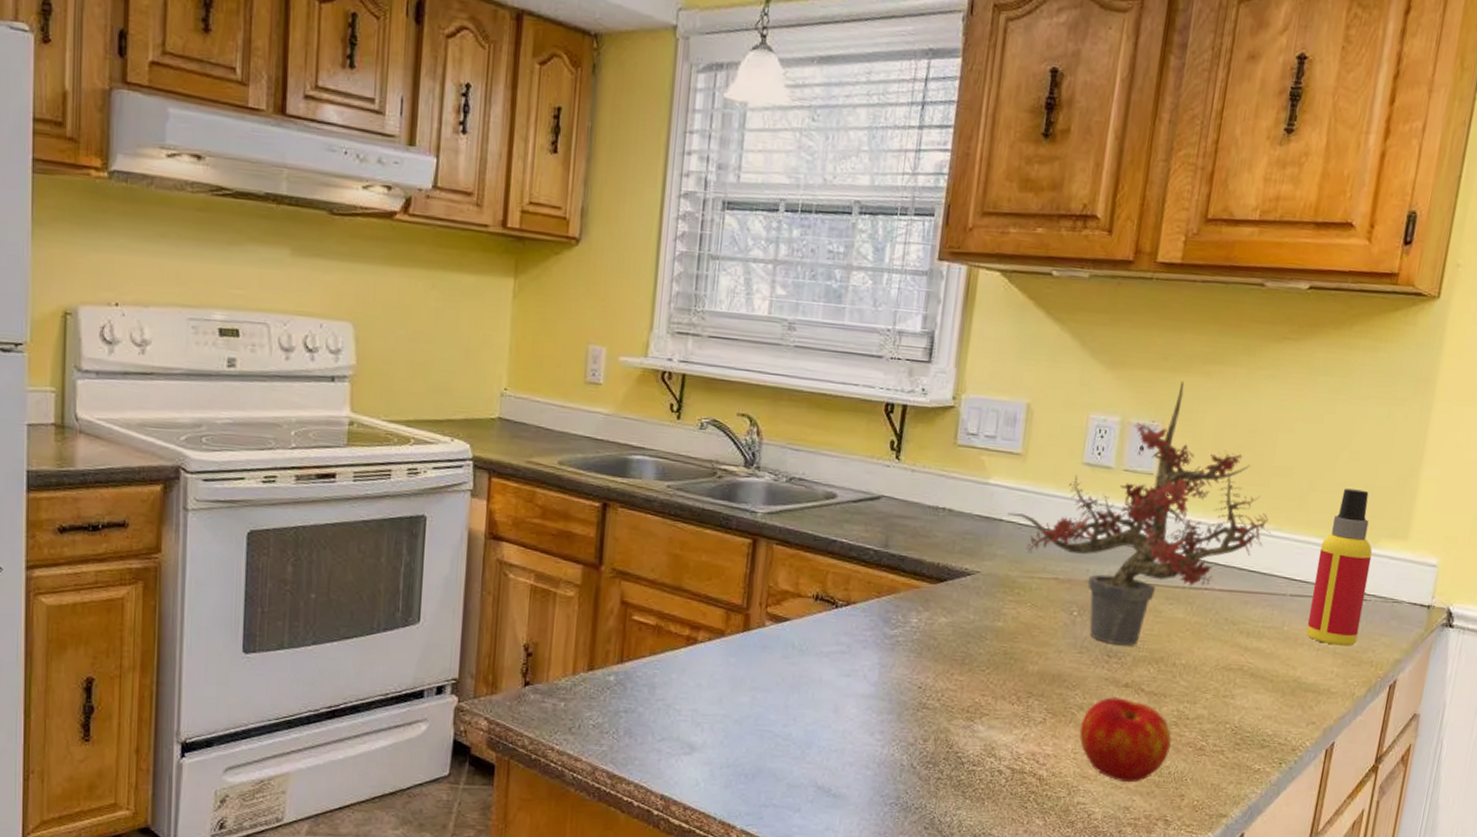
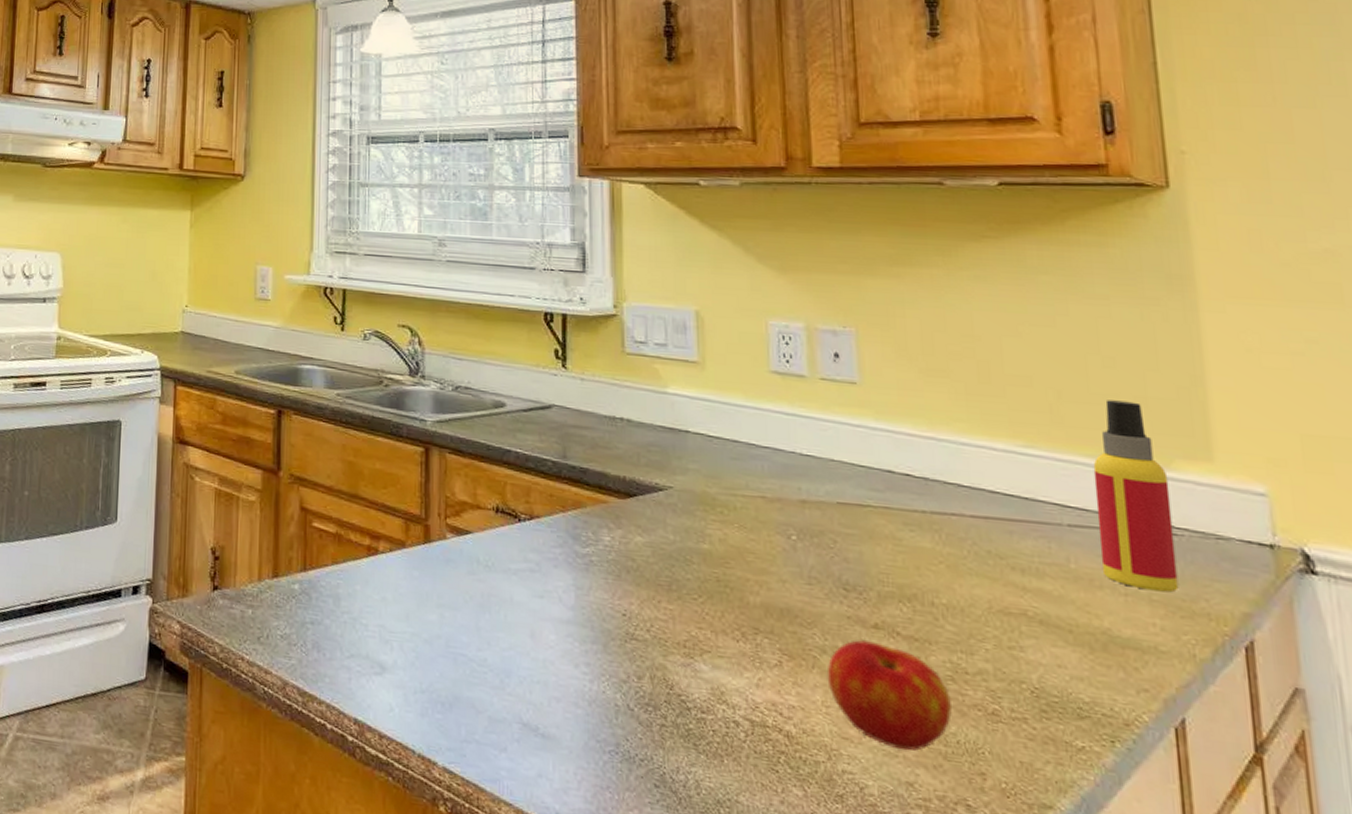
potted plant: present [1008,380,1270,646] -> none [694,284,1021,578]

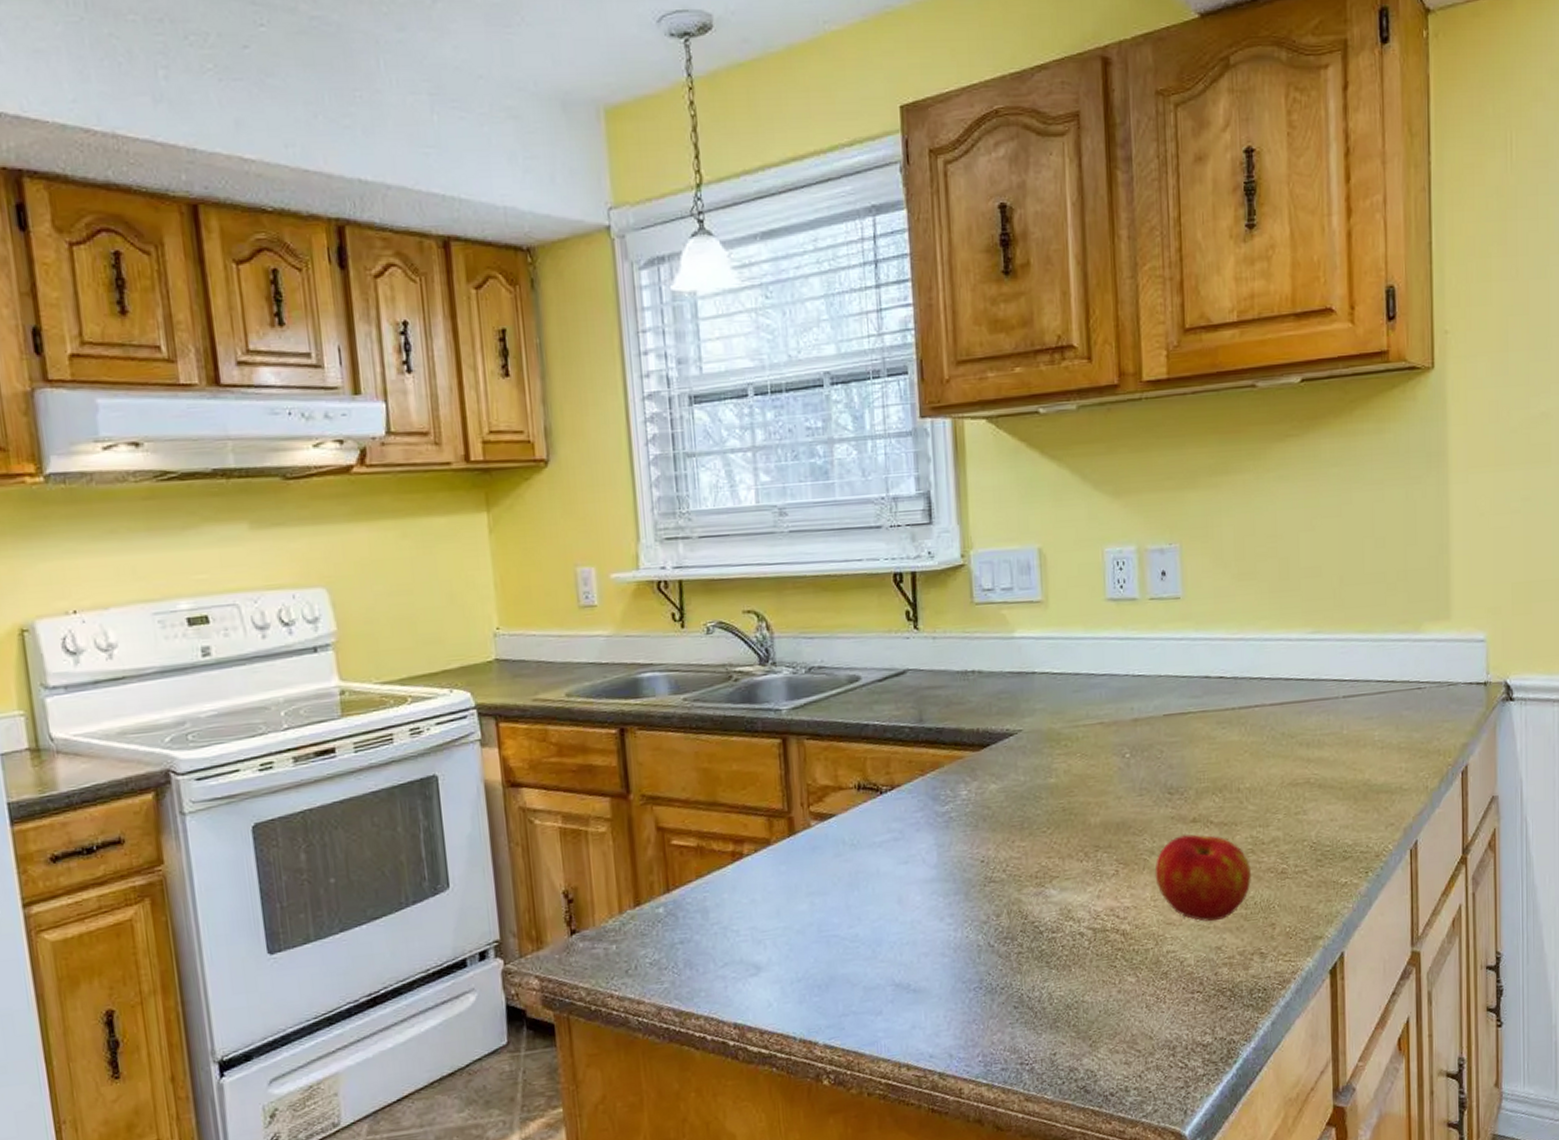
spray bottle: present [1093,400,1179,593] -> none [1364,576,1420,741]

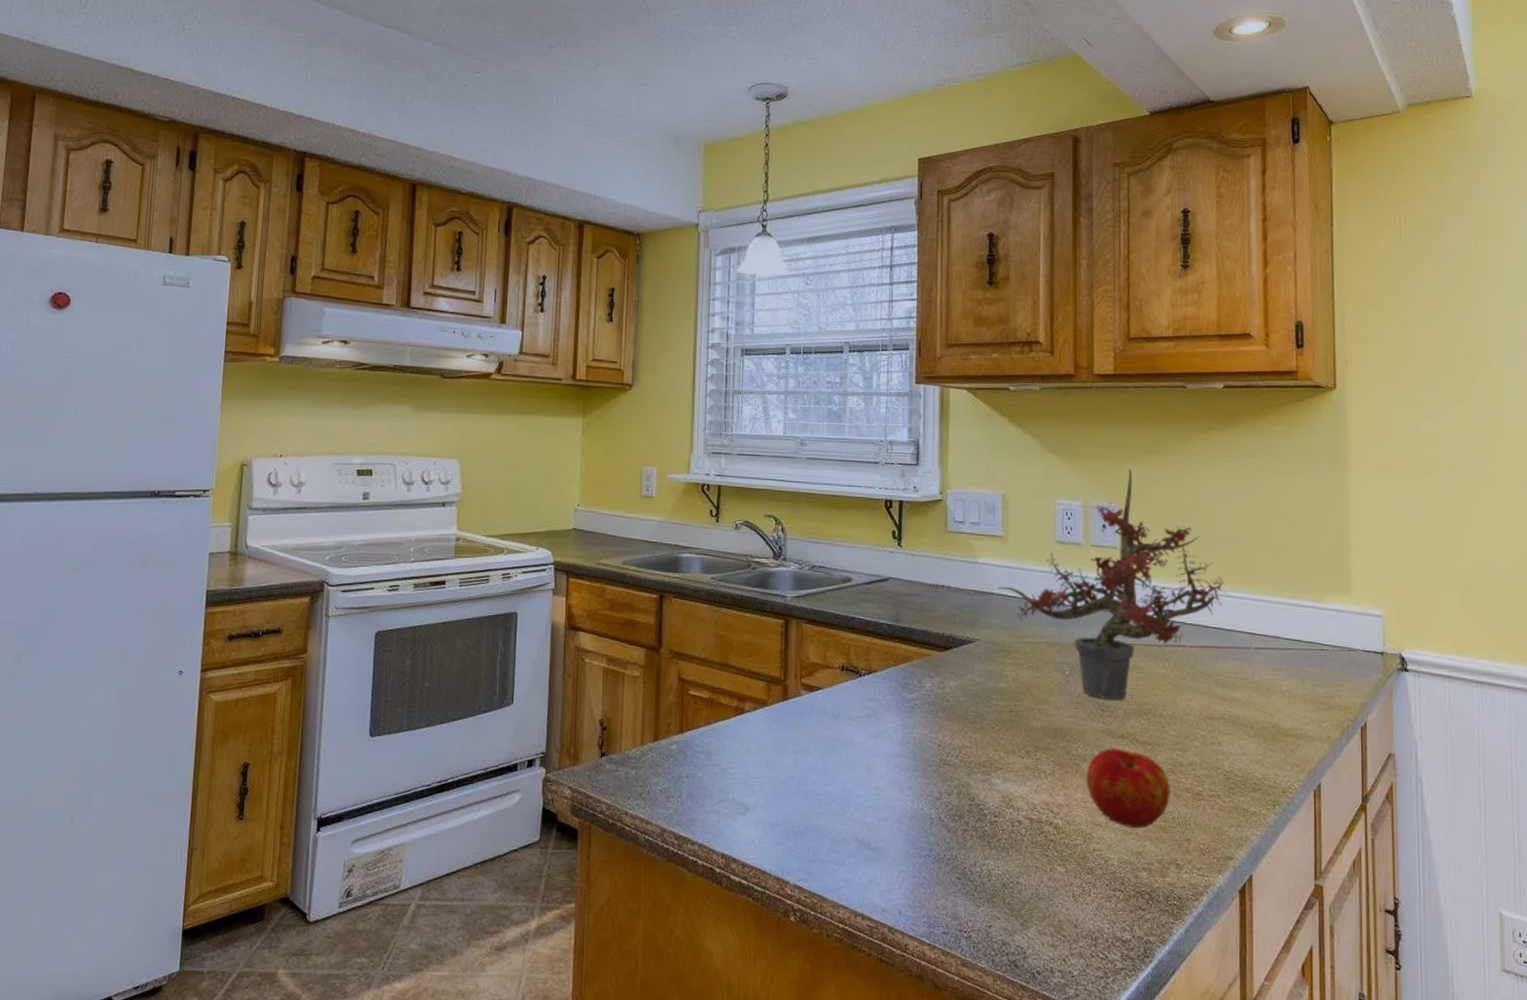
potted plant: none [1039,497,1310,780] -> present [998,468,1227,700]

